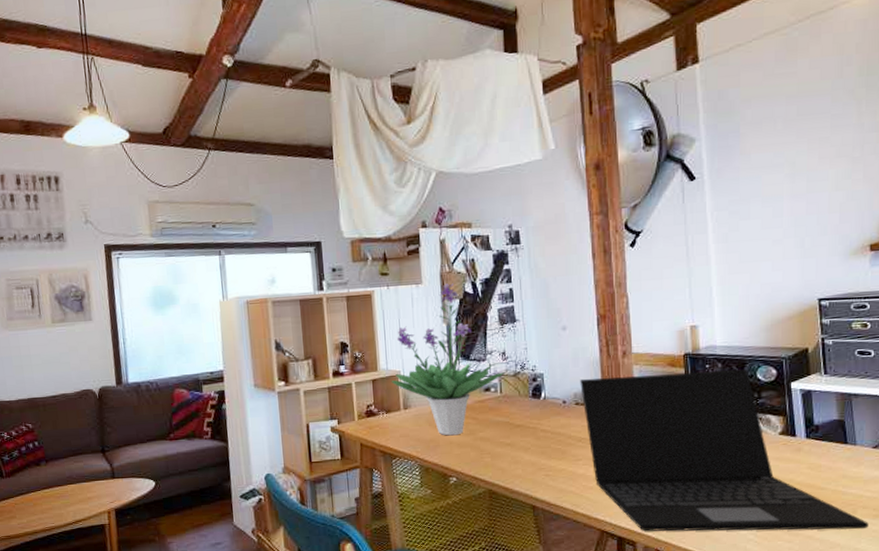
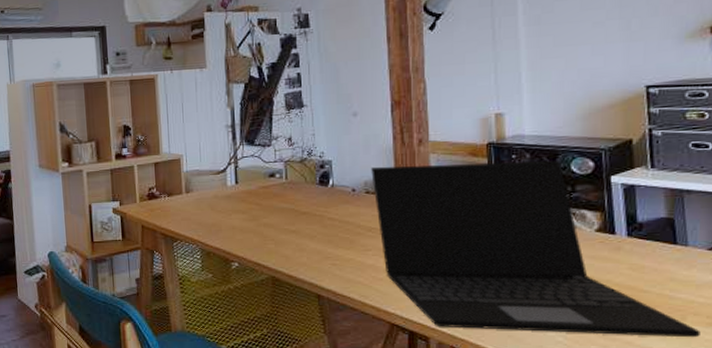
potted plant: present [391,283,505,436] -> none [173,67,291,221]

